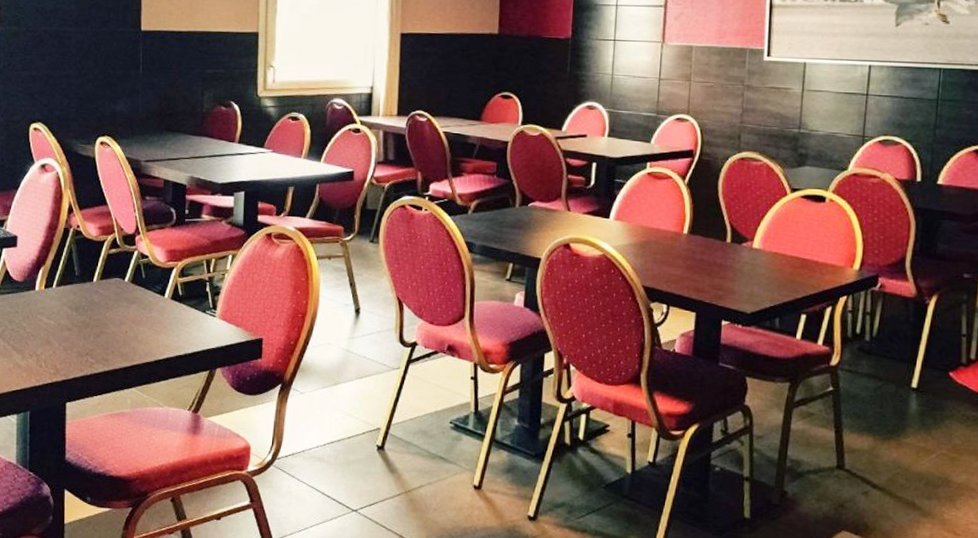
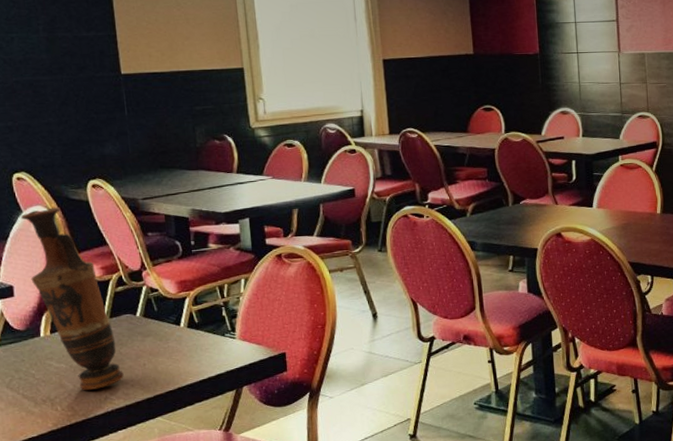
vase: none [32,161,106,351] -> present [20,207,124,391]

